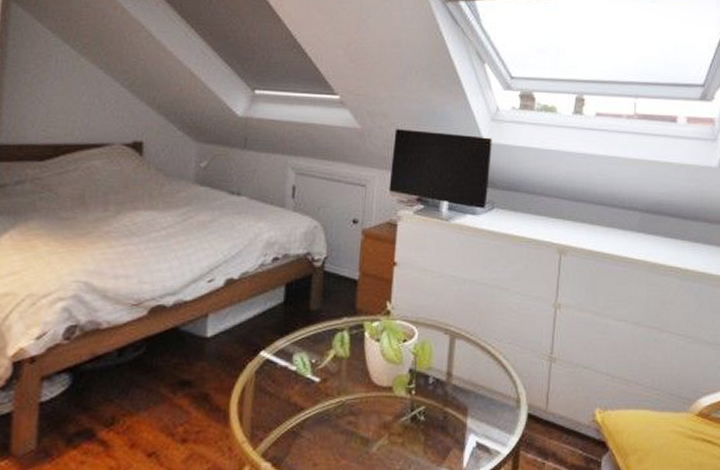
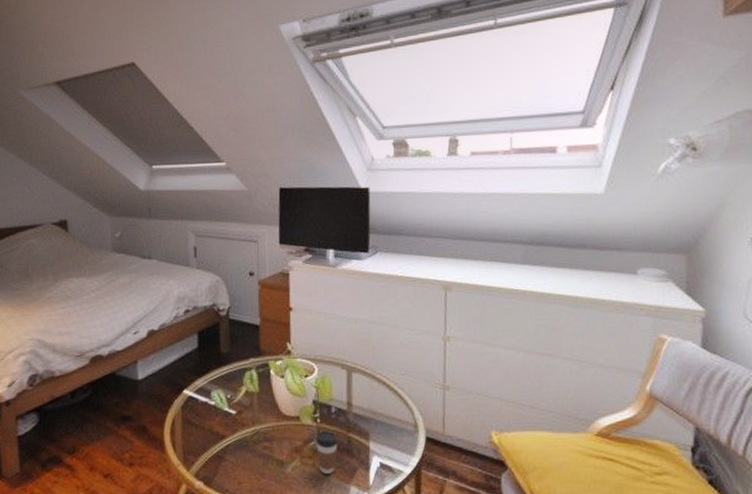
coffee cup: none [407,404,433,454] -> present [316,431,338,474]

